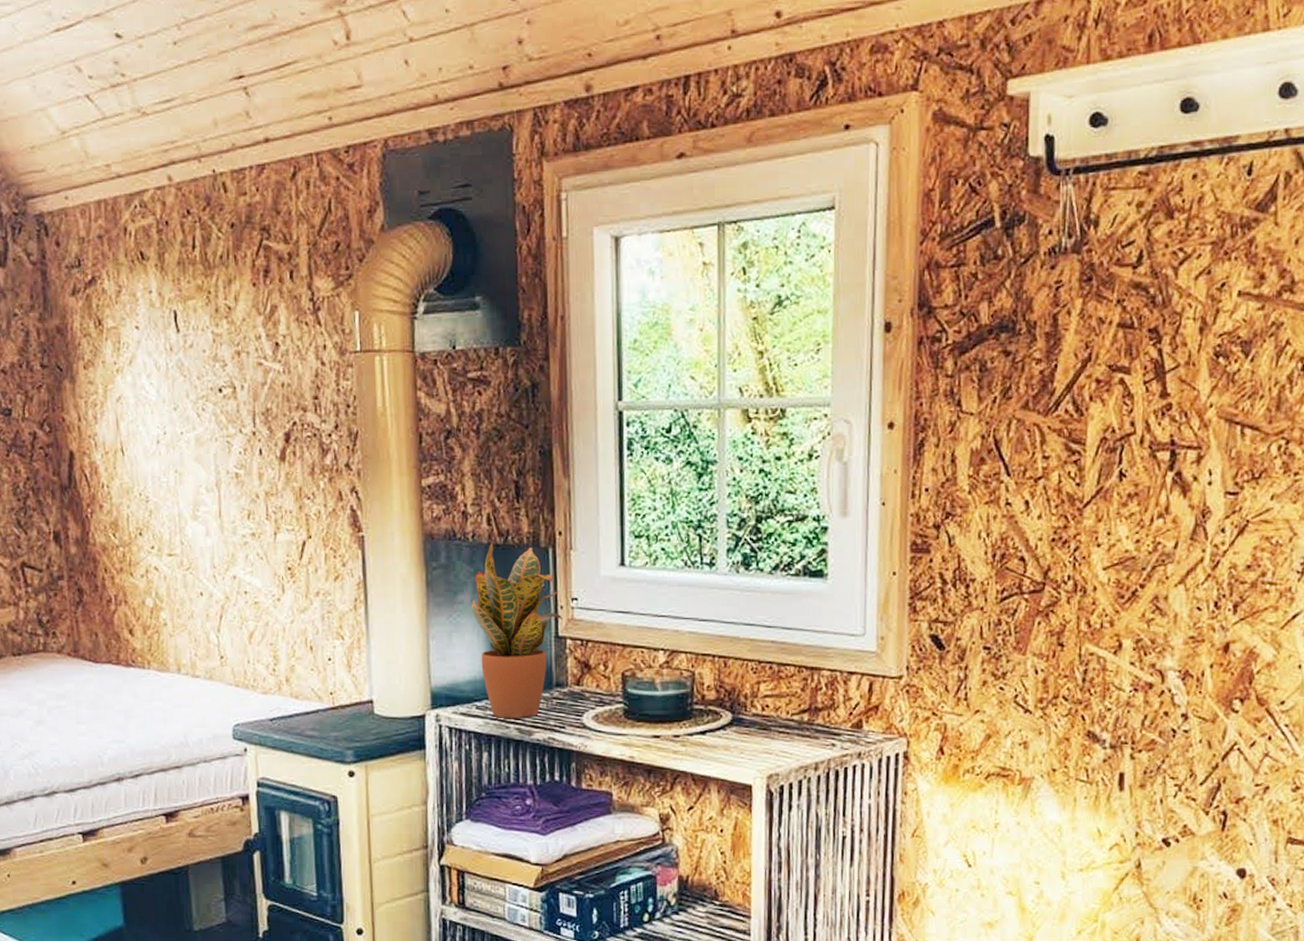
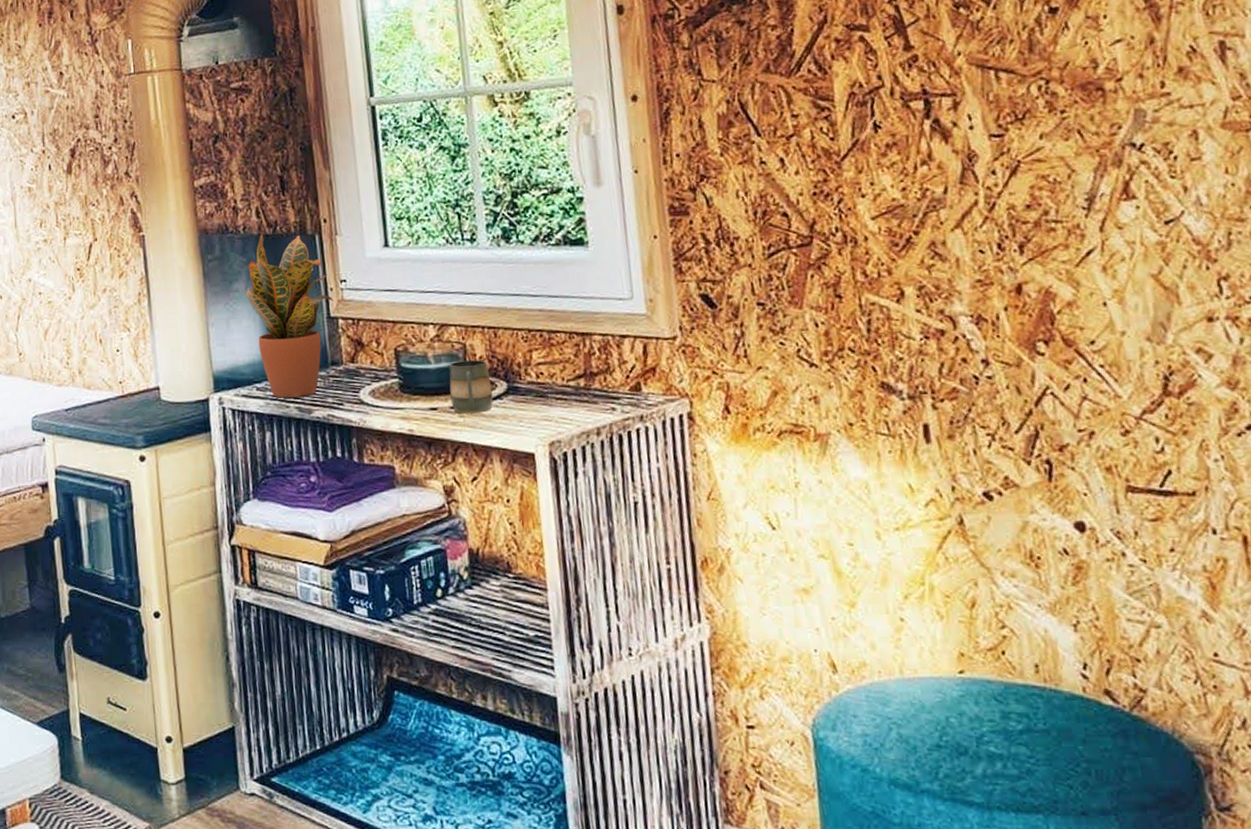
mug: none [674,688,717,743] -> present [448,359,493,414]

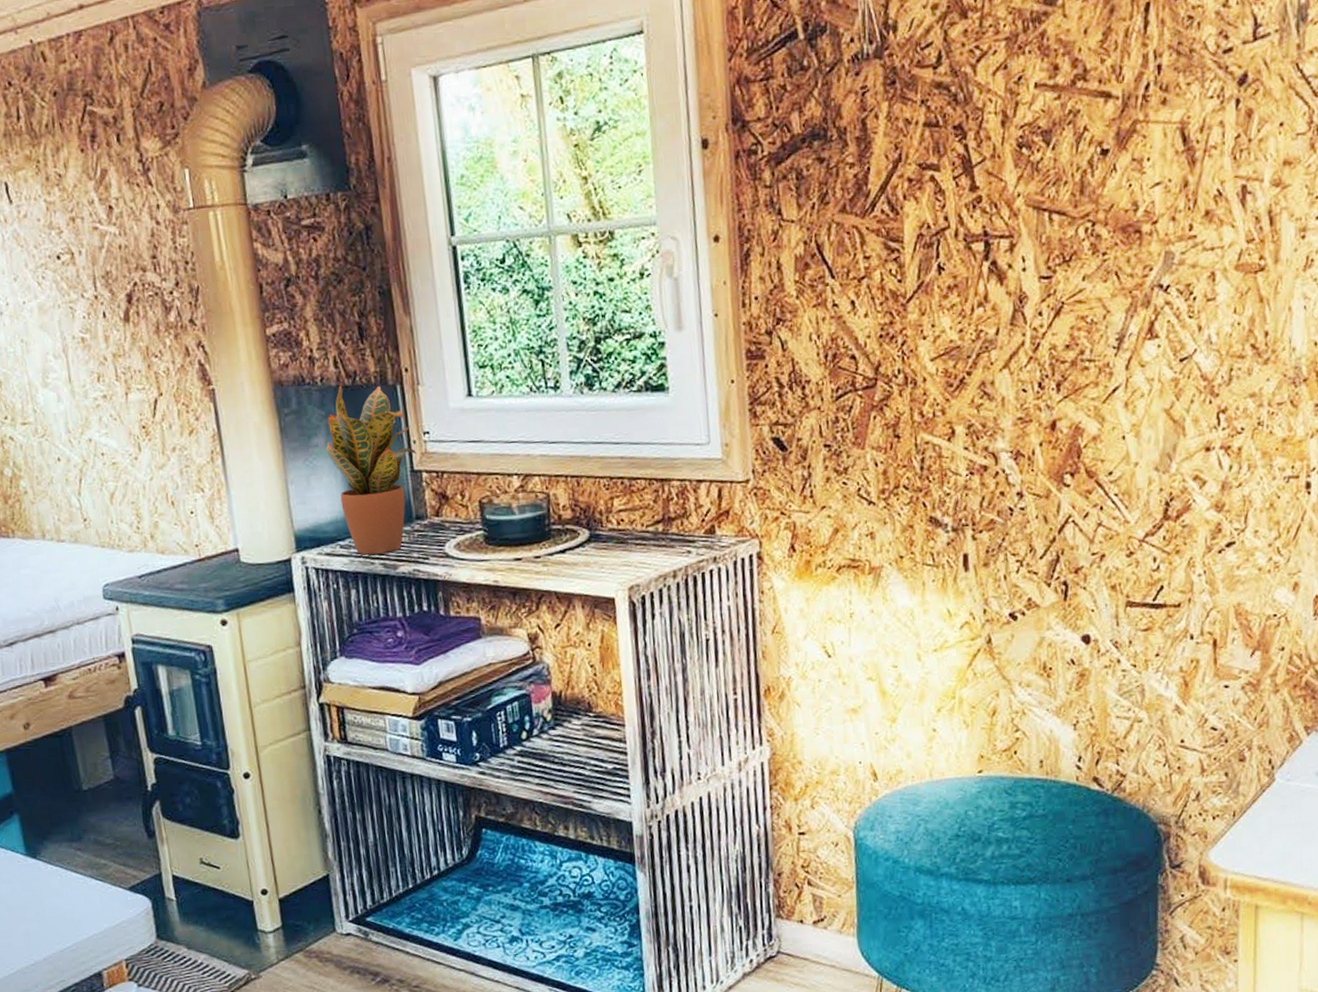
mug: present [448,359,493,414] -> none [532,509,576,563]

